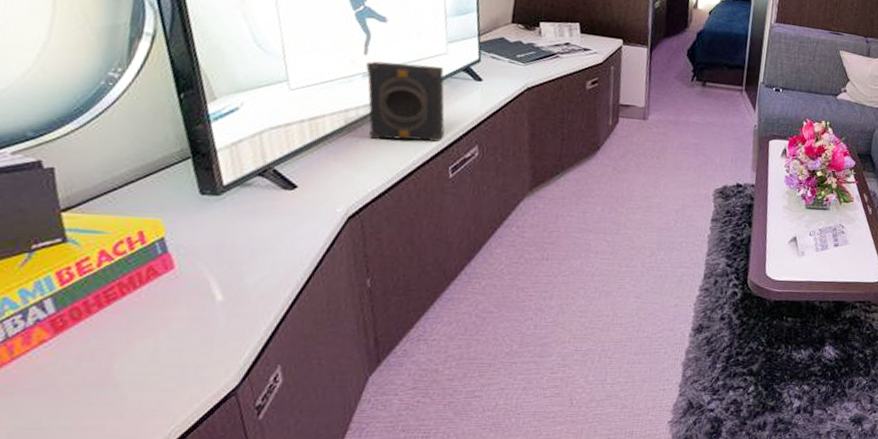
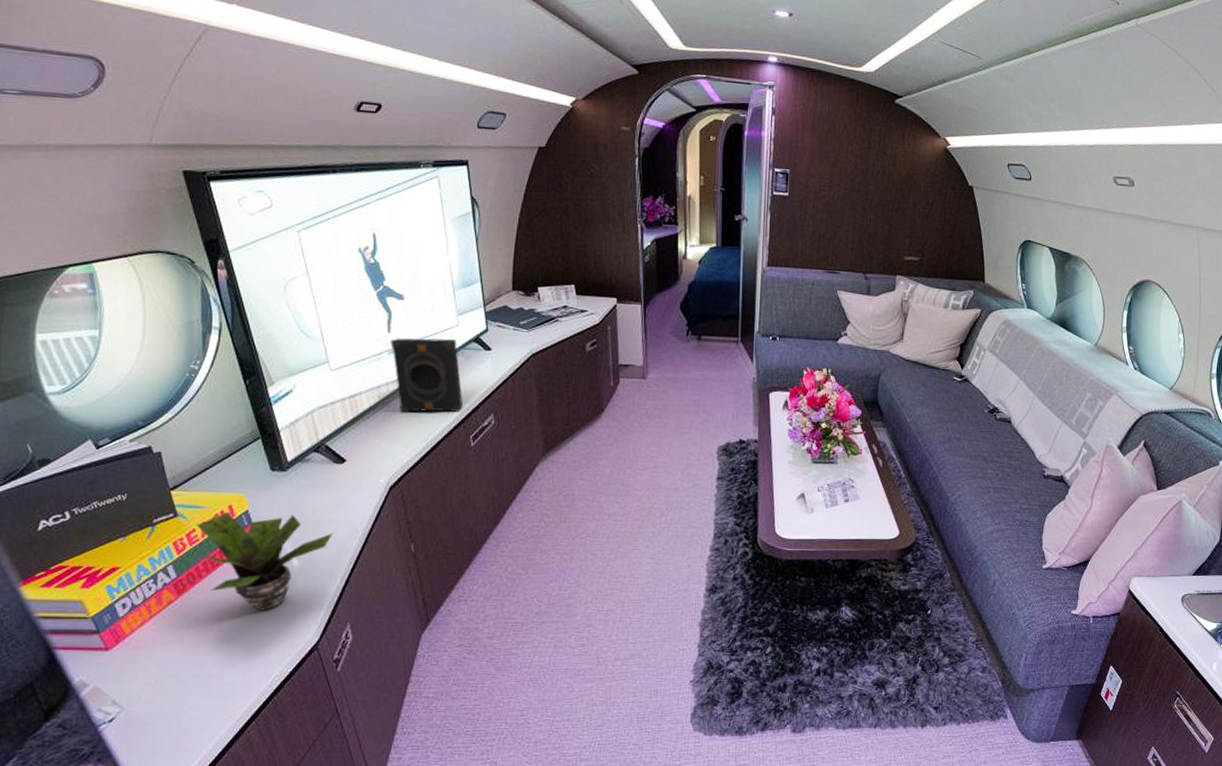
potted plant: none [89,238,271,352] -> present [197,511,333,611]

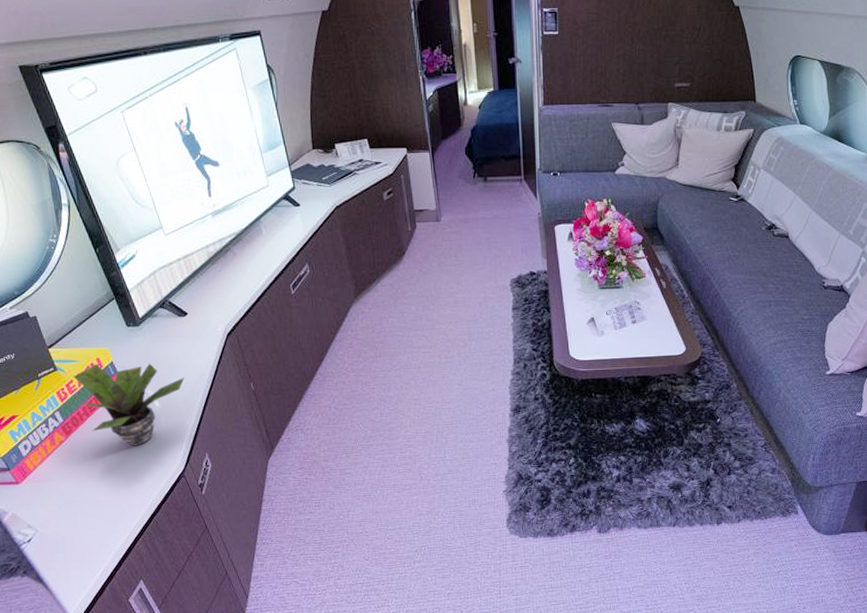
speaker: present [390,338,464,412] -> none [212,199,282,267]

